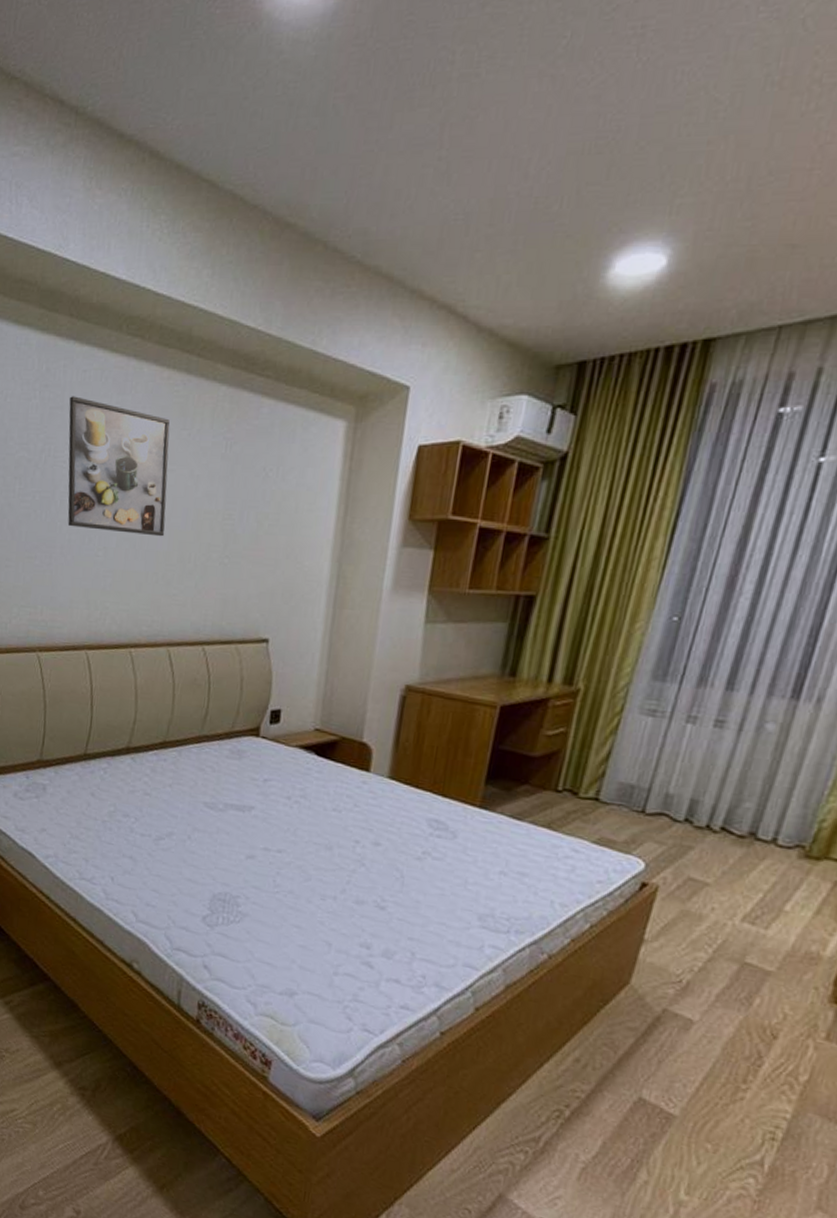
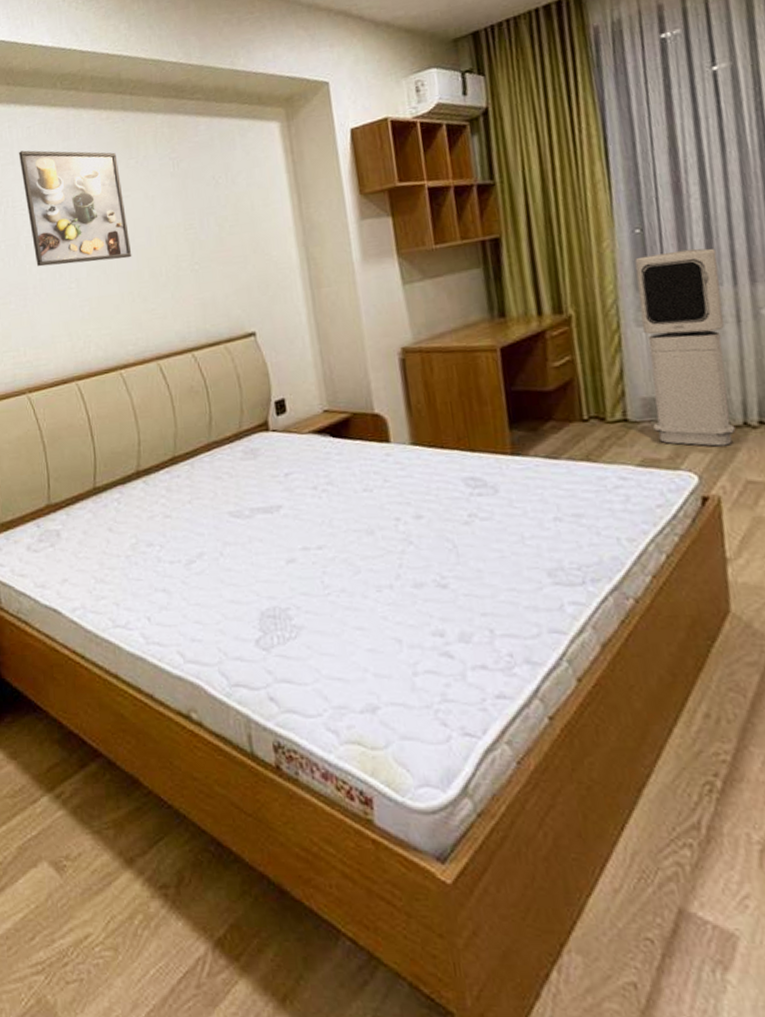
air purifier: none [620,645,746,843] -> present [635,248,736,447]

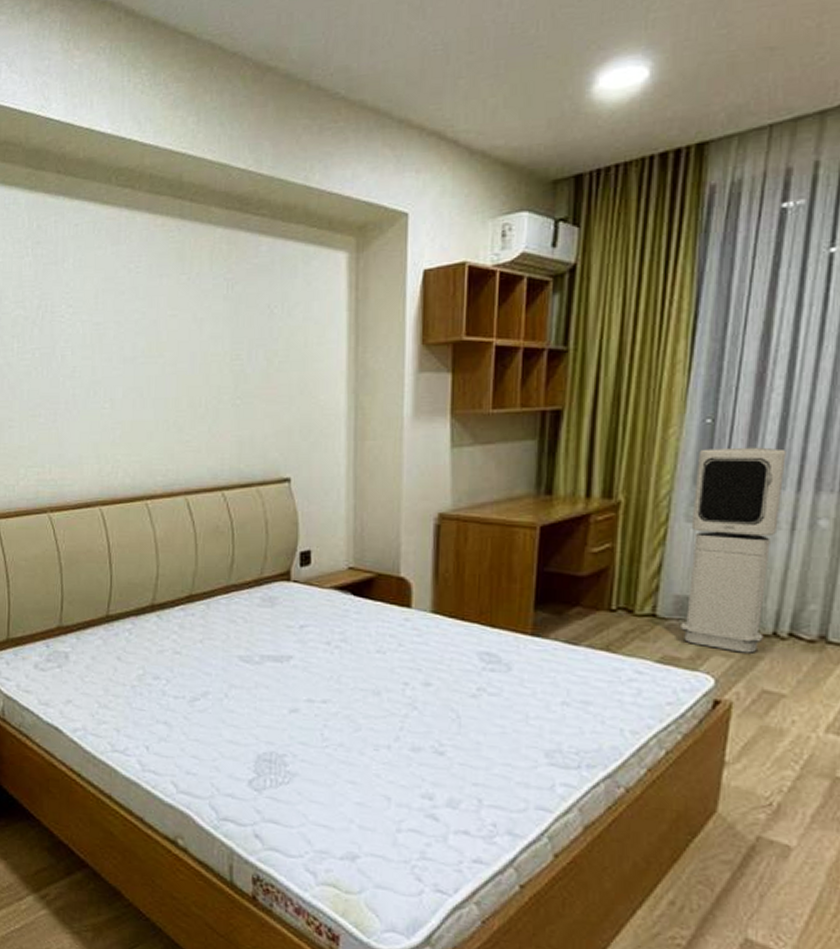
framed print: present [19,150,132,267] -> none [63,250,172,383]

